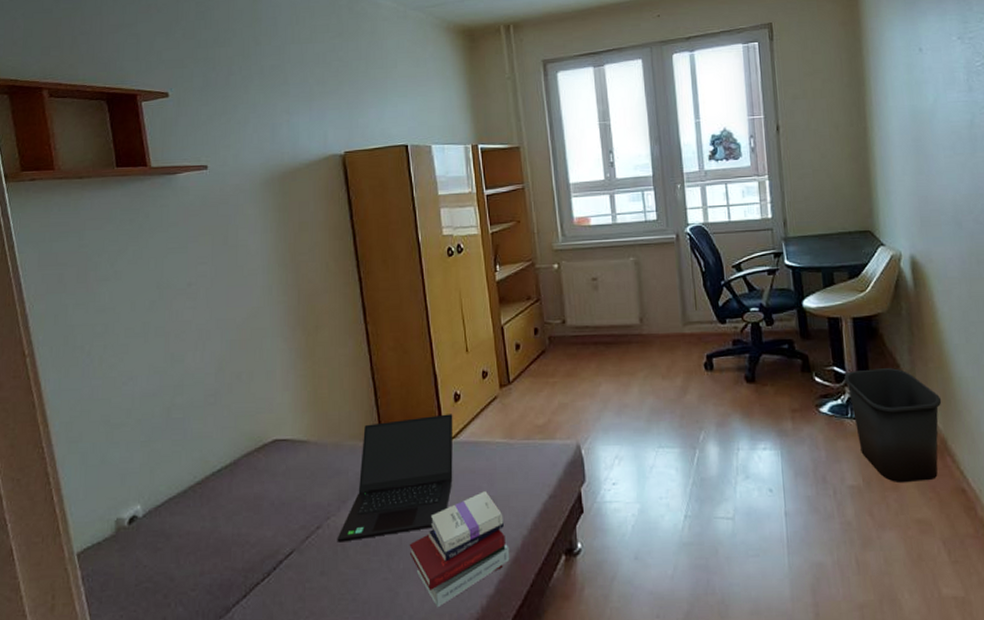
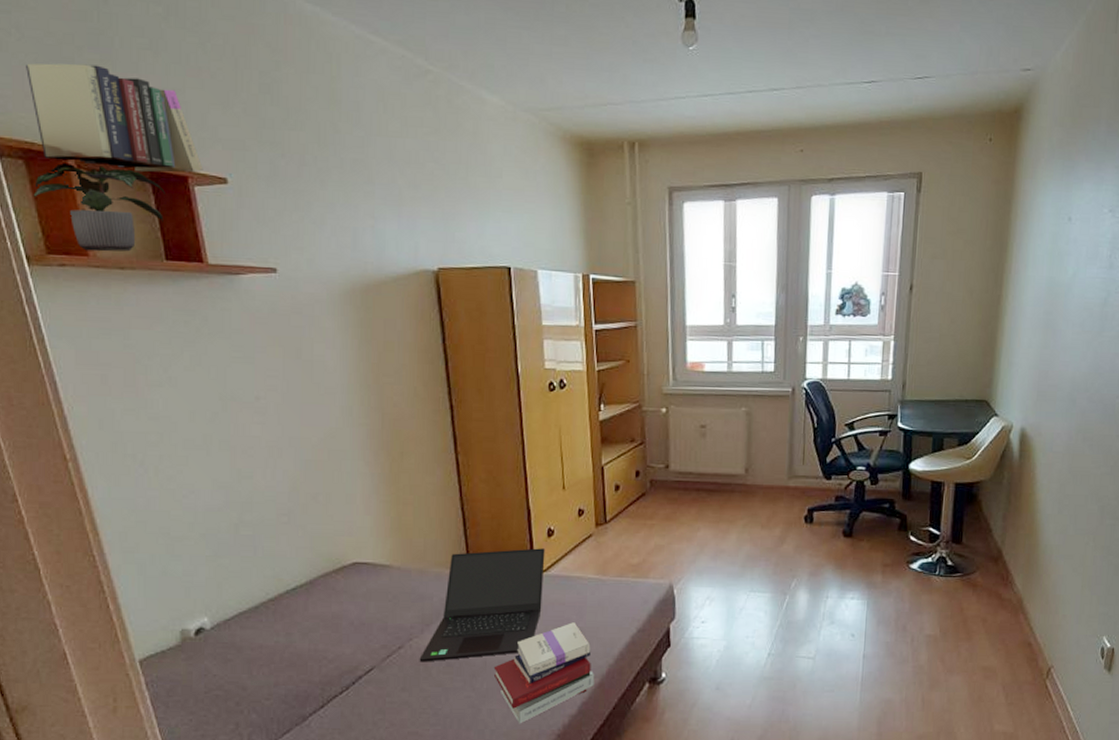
potted plant: none [13,93,118,166] -> present [33,162,165,252]
books: none [15,12,149,95] -> present [26,63,203,173]
waste bin: present [844,368,942,482] -> none [938,532,1025,634]

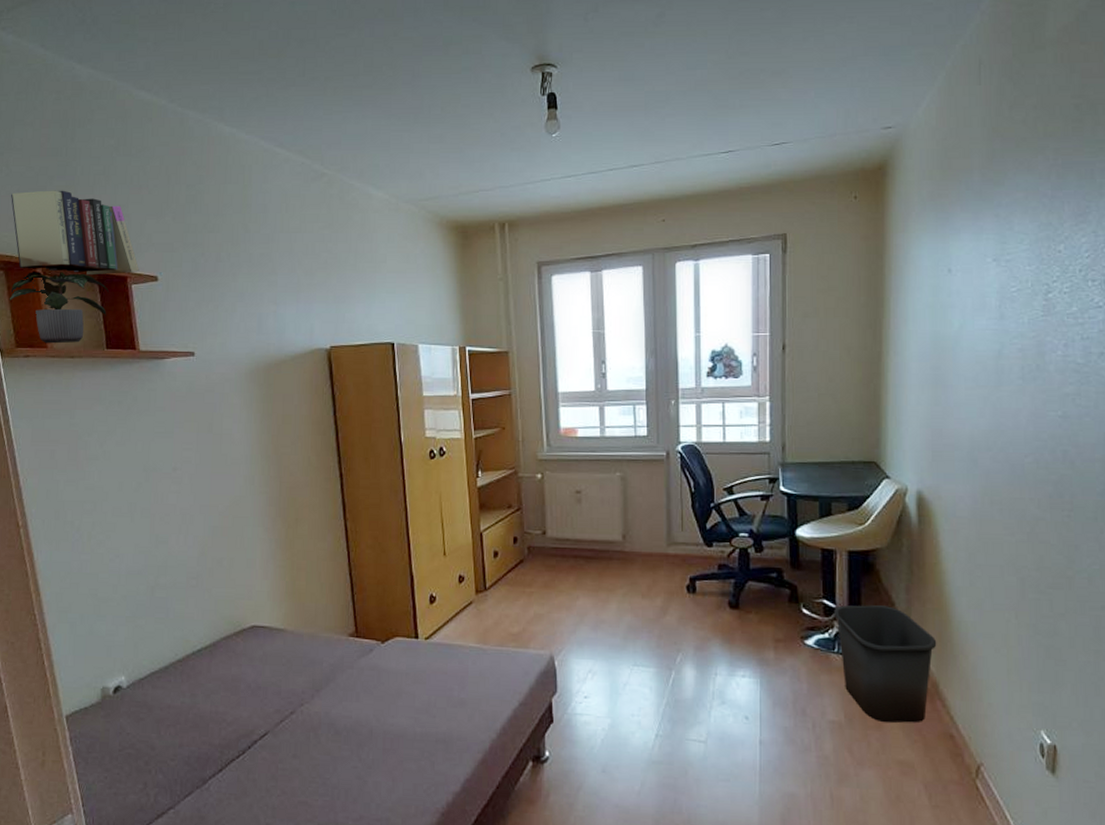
laptop: present [419,548,546,662] -> none [309,615,428,729]
books: present [493,622,595,724] -> none [379,693,478,800]
waste bin: none [938,532,1025,634] -> present [834,605,937,723]

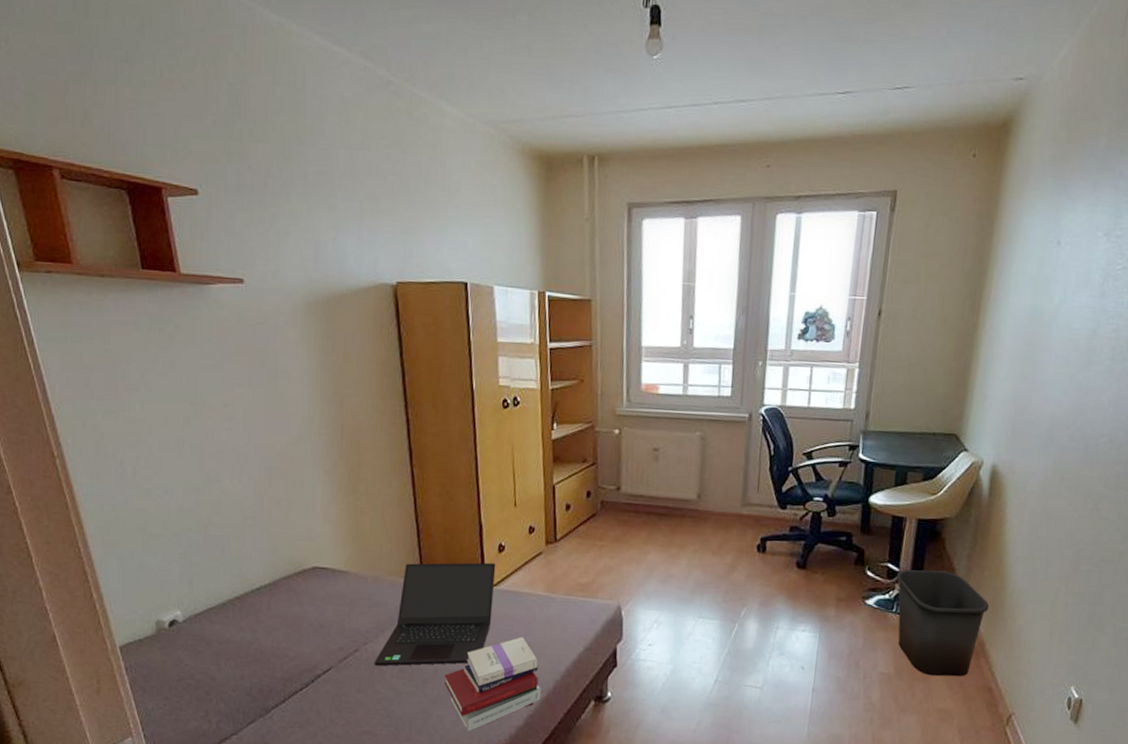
potted plant: present [9,270,109,344] -> none [22,172,141,260]
books: present [11,190,139,276] -> none [15,75,176,184]
laptop: none [309,615,428,729] -> present [374,562,496,666]
books: none [379,693,478,800] -> present [444,637,542,732]

